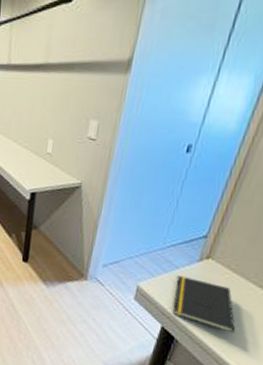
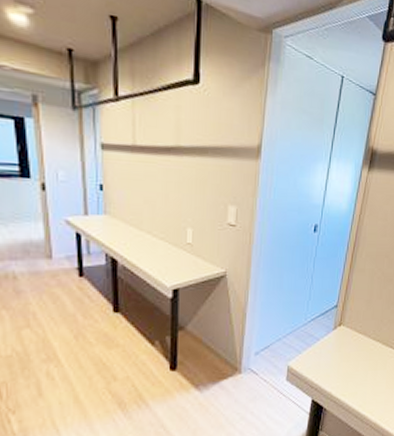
notepad: present [172,275,236,334] -> none [318,346,366,388]

